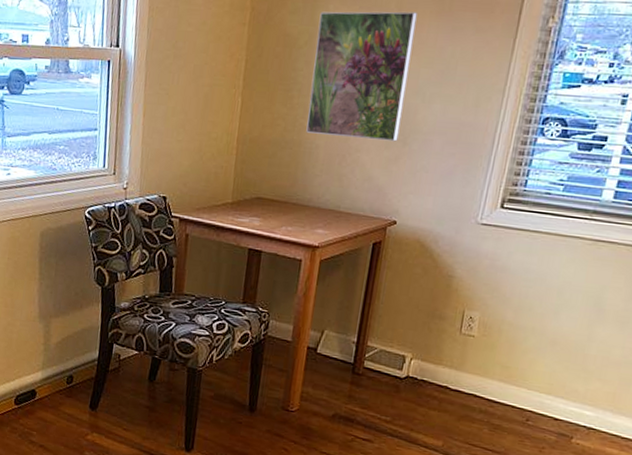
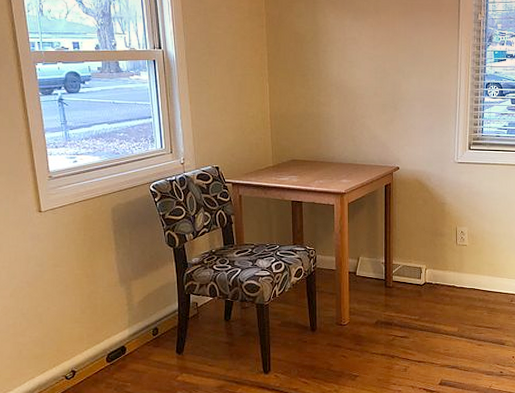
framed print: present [306,11,418,142] -> none [319,13,390,108]

